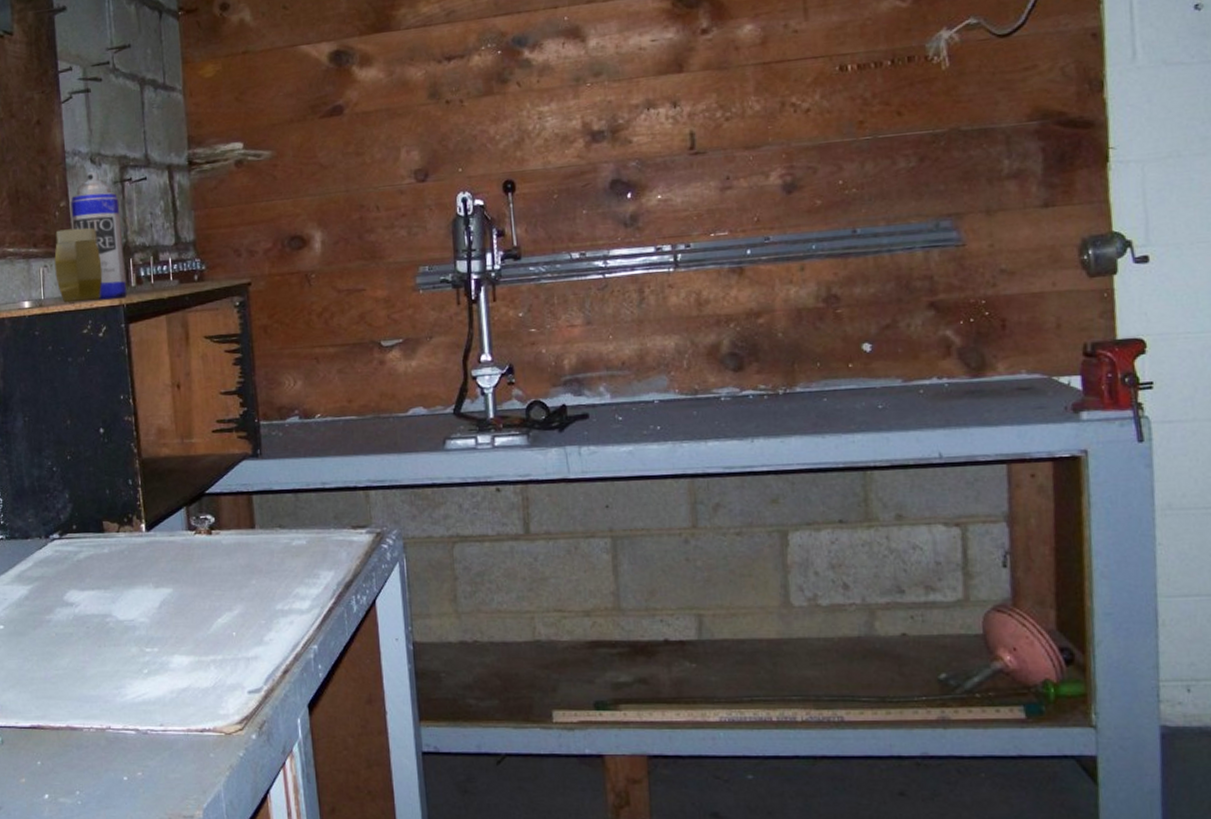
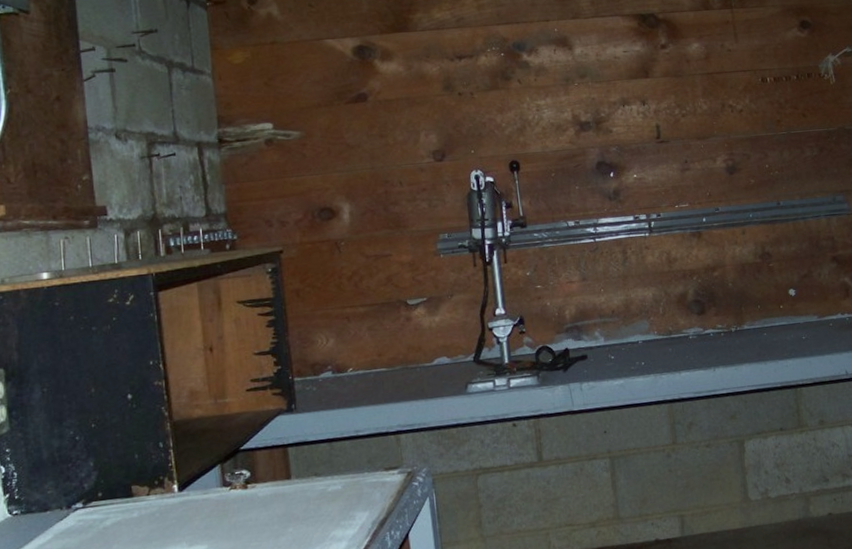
jar: present [54,227,104,303] -> none [76,200,131,274]
spray can: present [70,171,128,302] -> none [94,146,156,272]

